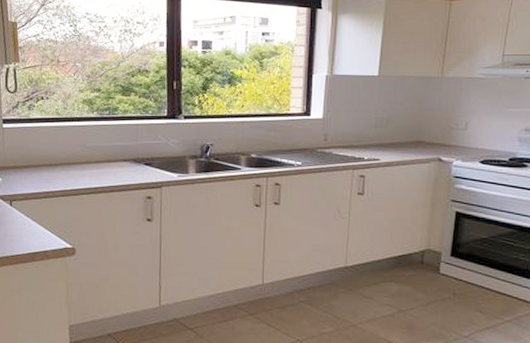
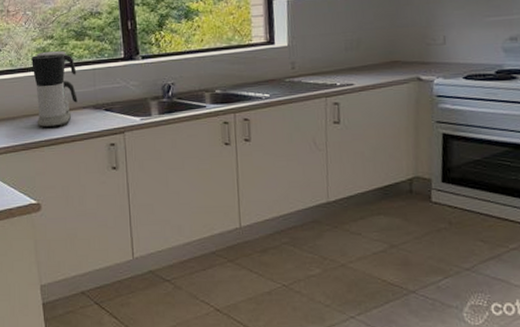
coffee maker: none [77,103,121,178] -> present [31,50,78,129]

